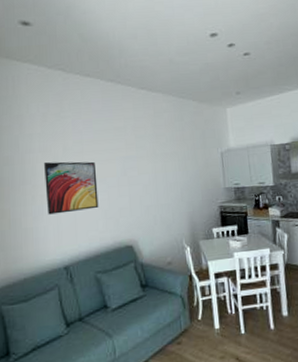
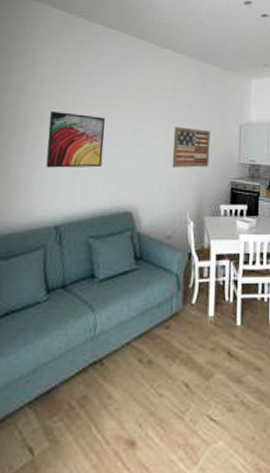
wall art: none [160,161,197,200] -> present [172,126,211,168]

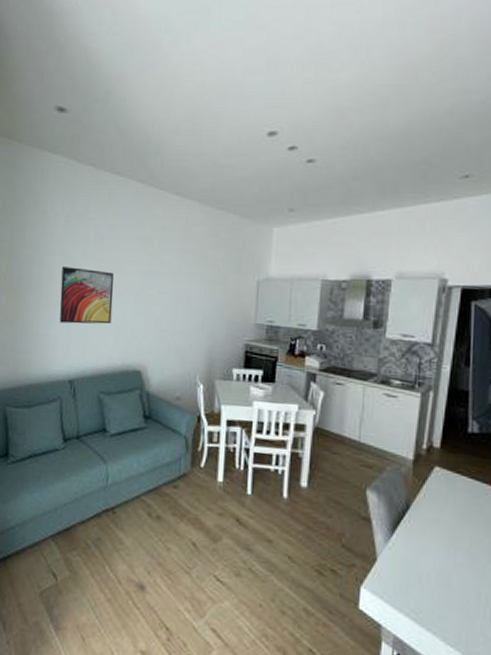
wall art: present [172,126,211,168] -> none [181,282,224,328]

